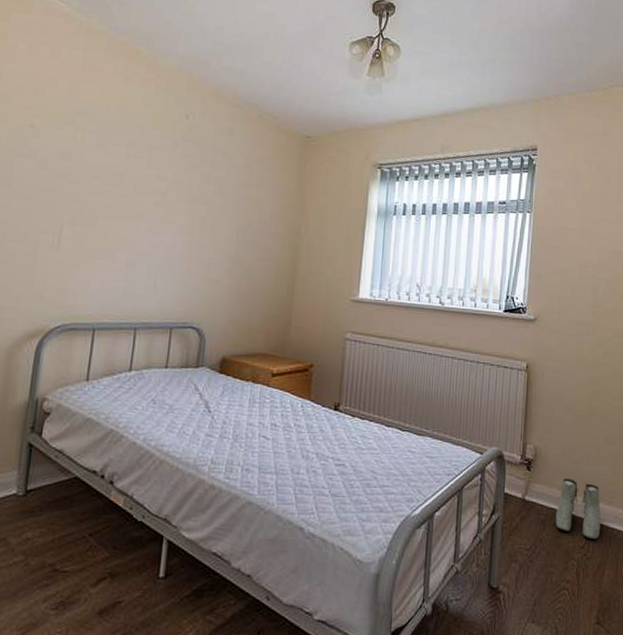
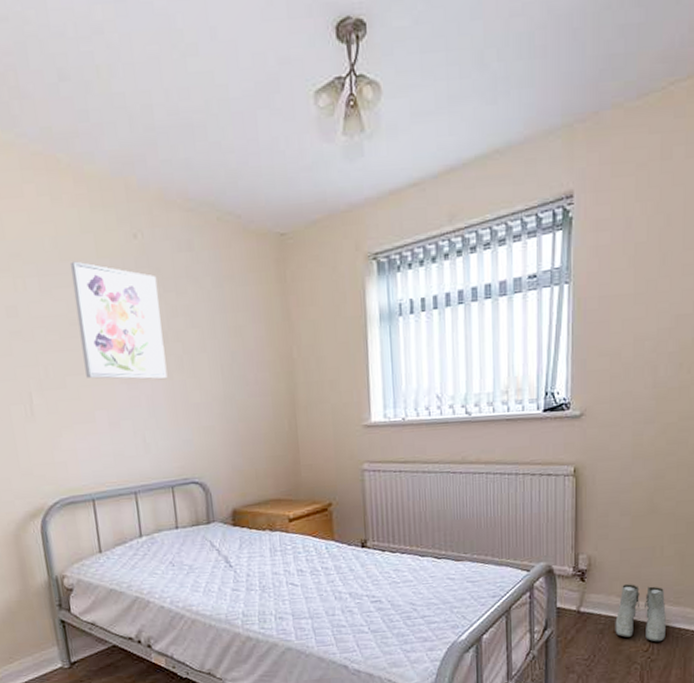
wall art: none [117,127,198,232] -> present [70,261,168,379]

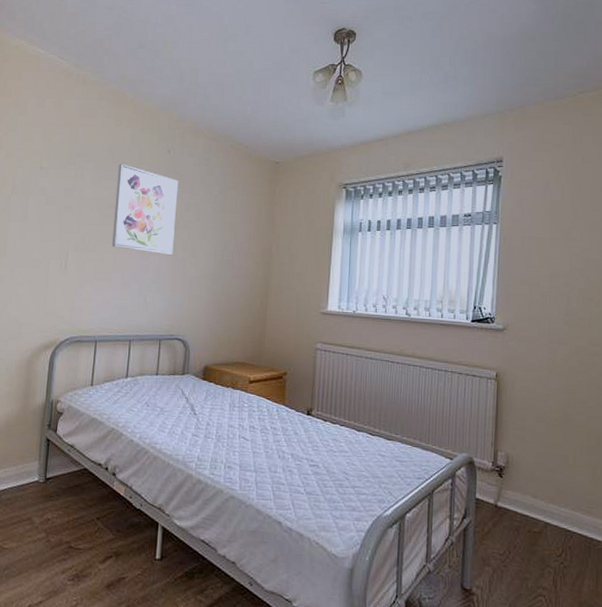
boots: present [615,584,666,642] -> none [530,486,579,549]

